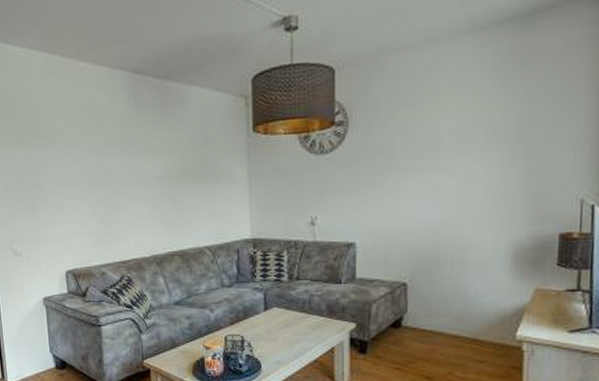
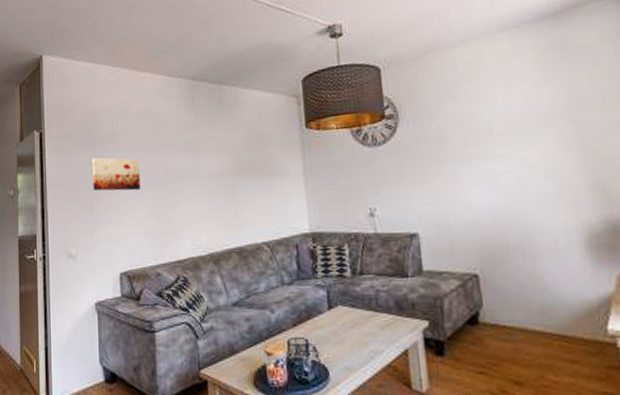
wall art: none [32,154,83,191] -> present [92,157,141,191]

